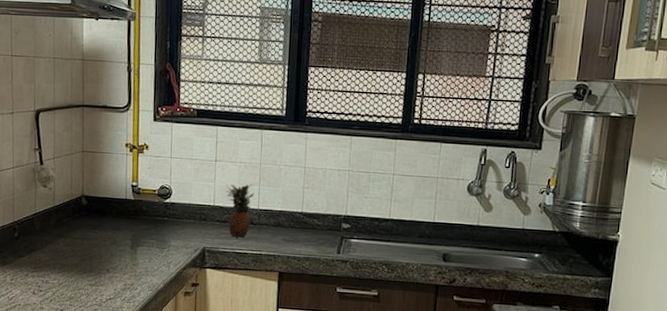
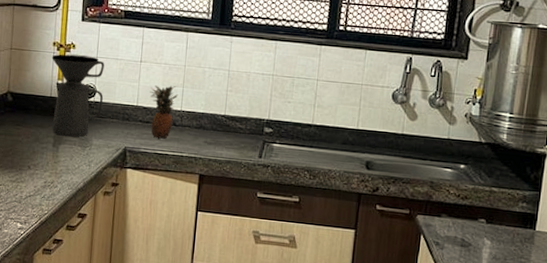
coffee maker: none [125,155,179,239] -> present [52,54,105,137]

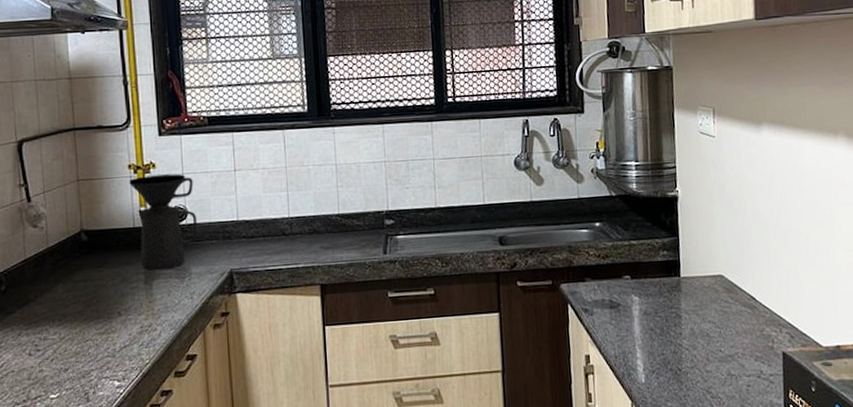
fruit: present [150,85,179,139] -> none [250,191,284,253]

